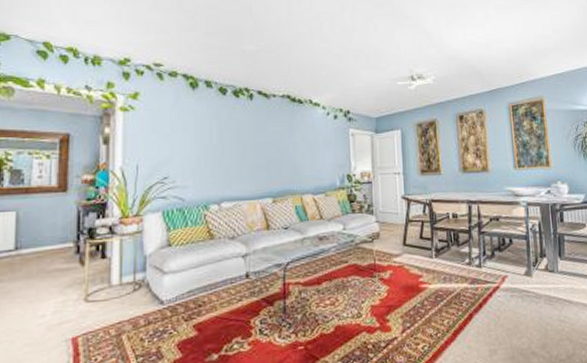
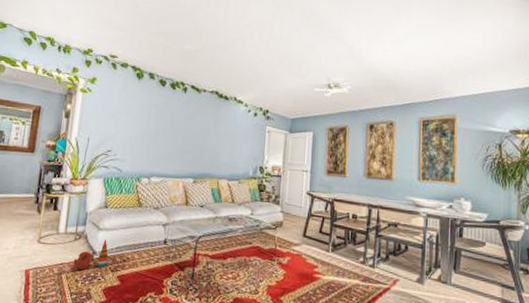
stacking toy: none [134,283,179,331] -> present [72,239,109,273]

